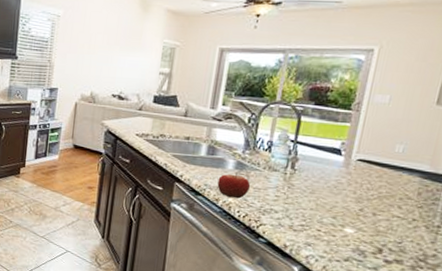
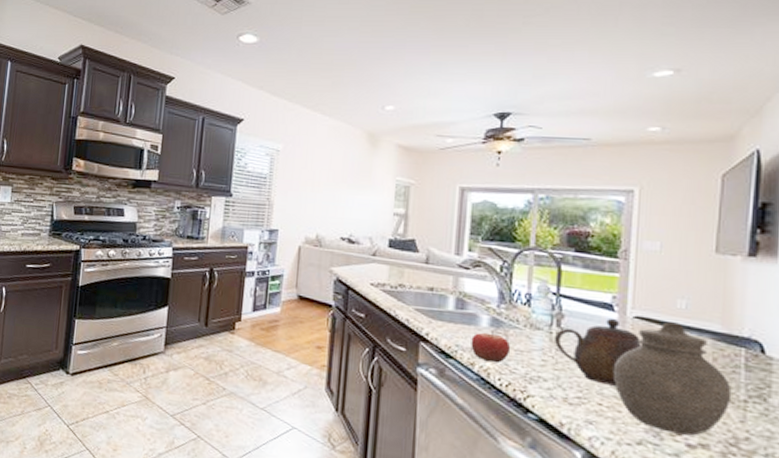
teapot: none [288,161,361,216] -> present [555,318,642,386]
jar: none [332,163,430,254] -> present [612,322,732,436]

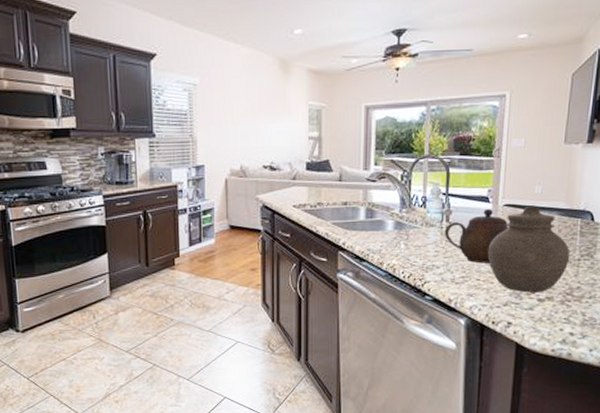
fruit: present [471,330,511,364] -> none [379,232,411,260]

